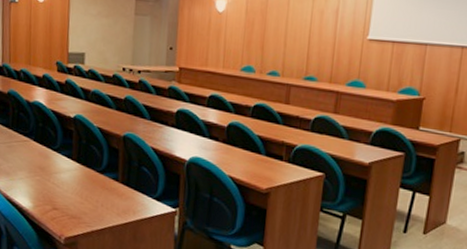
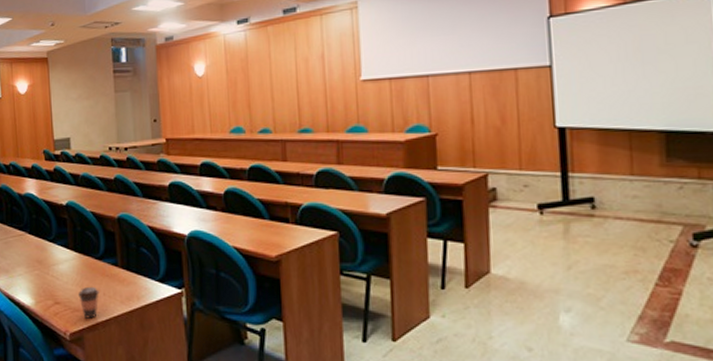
coffee cup: none [77,196,98,227] -> present [78,286,99,319]

